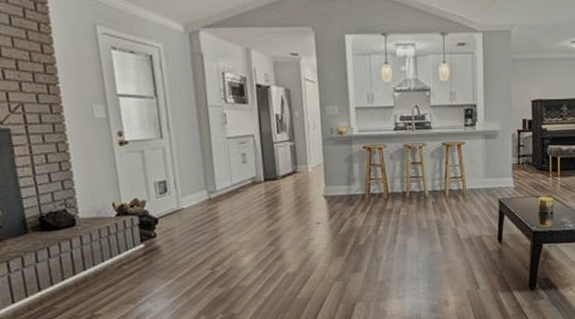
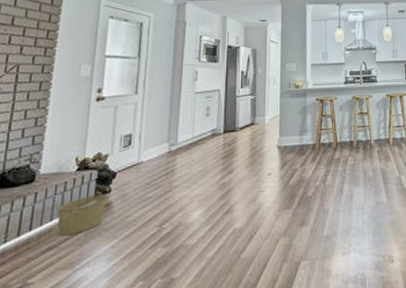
basket: none [106,236,154,276] -> present [57,191,107,236]

